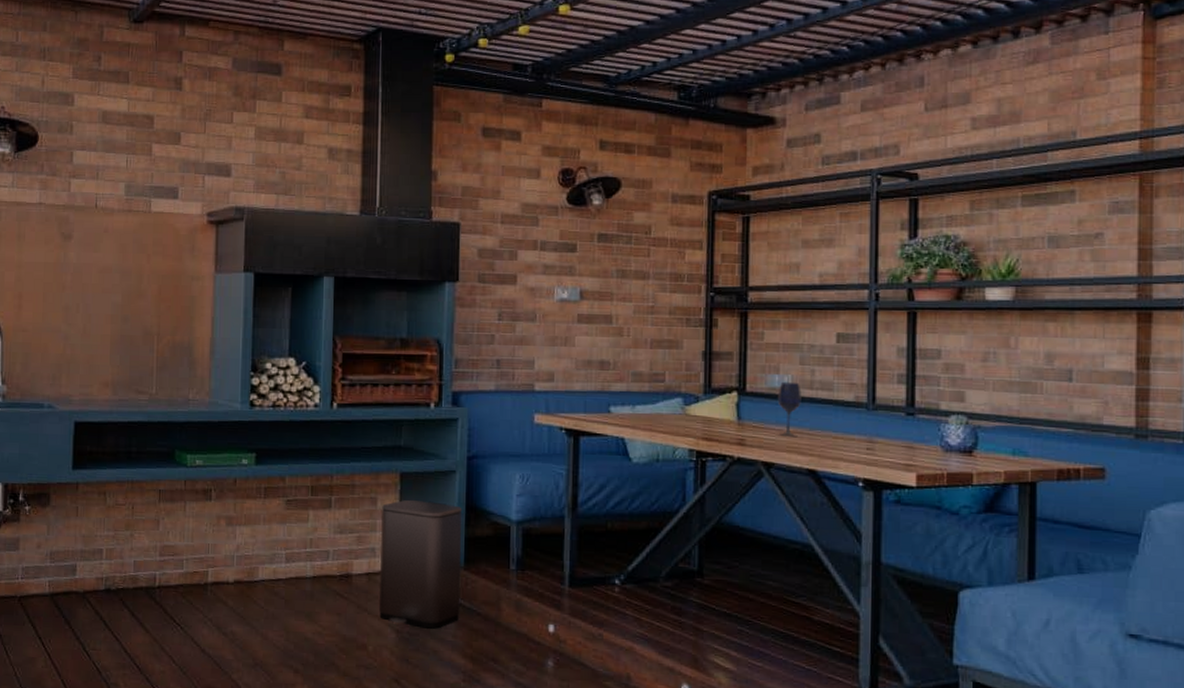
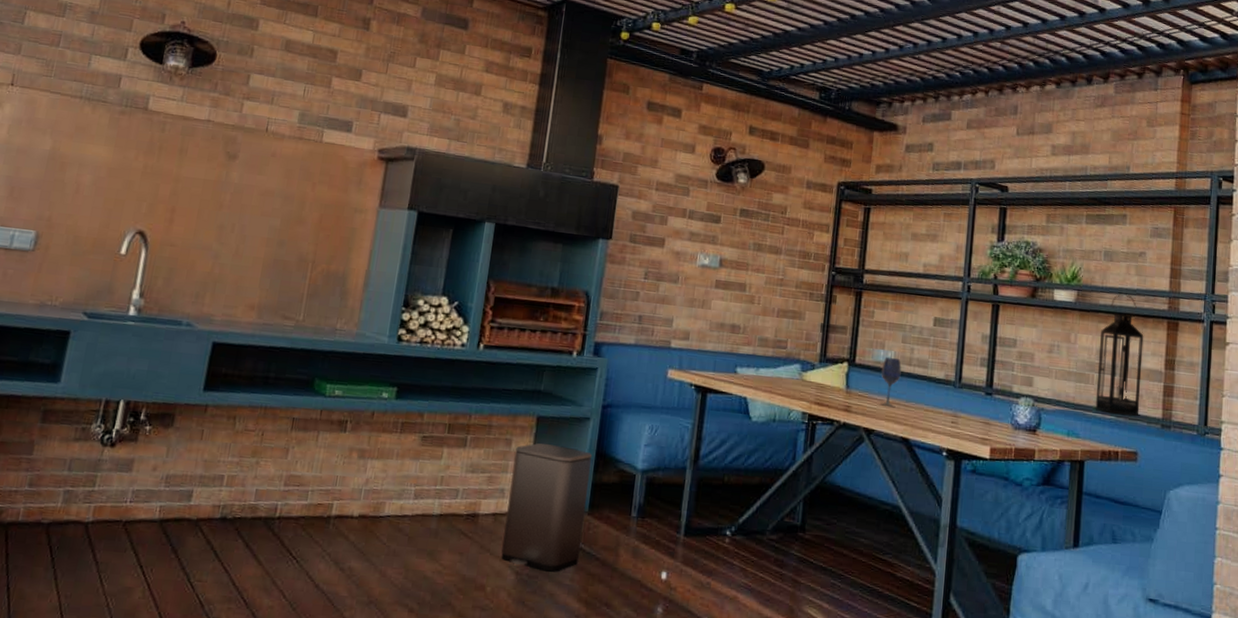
lantern: none [1046,285,1106,428] -> present [1095,293,1144,417]

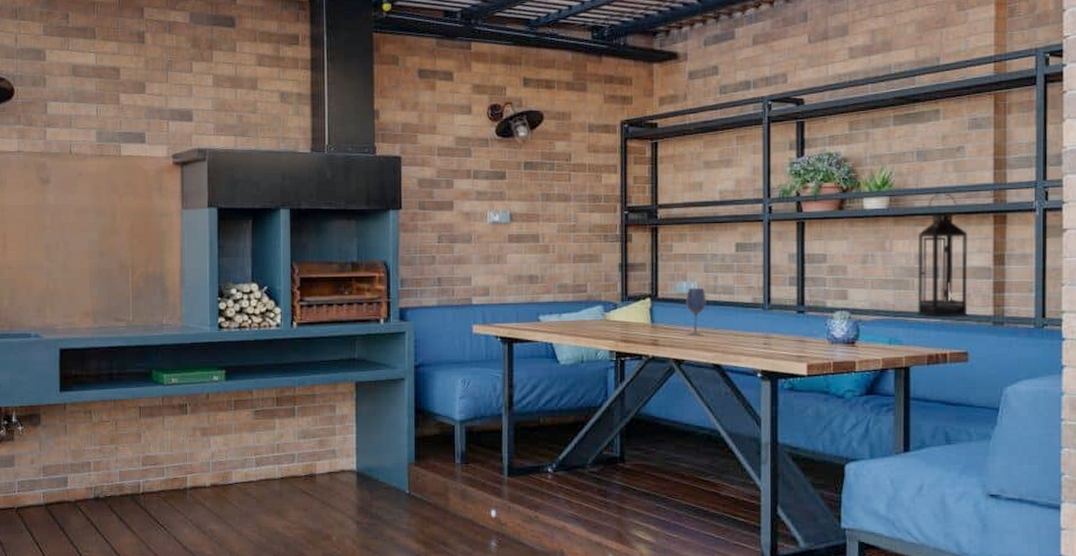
pedal bin: present [501,443,593,572] -> none [340,405,413,519]

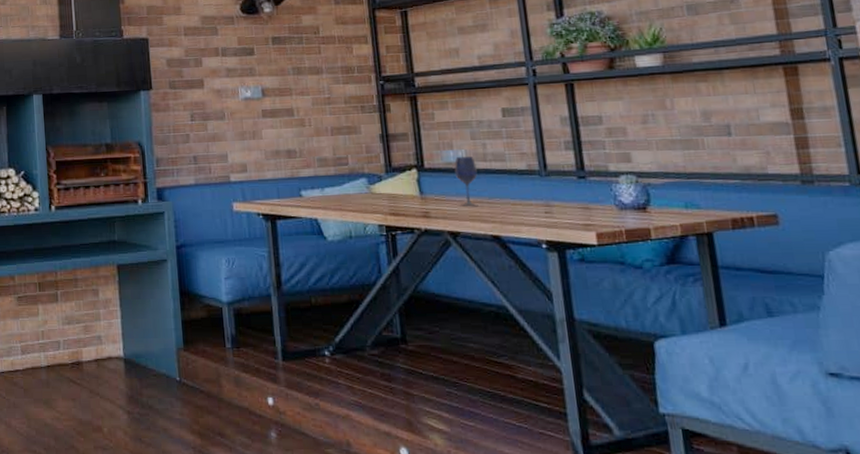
lantern: present [917,193,967,317] -> none [701,46,769,177]

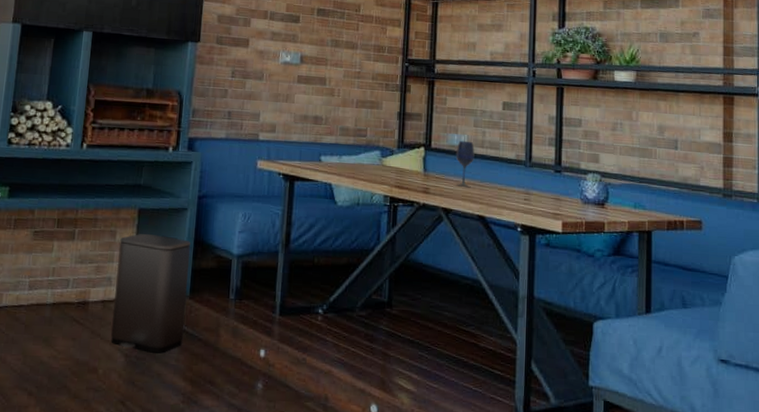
pedal bin: none [103,288,184,408] -> present [111,233,191,353]

